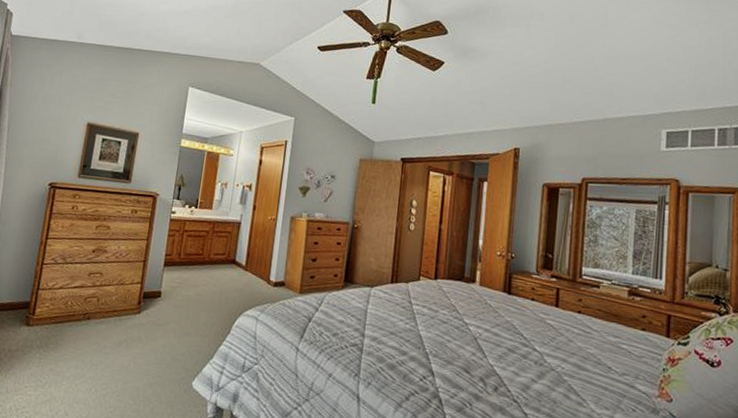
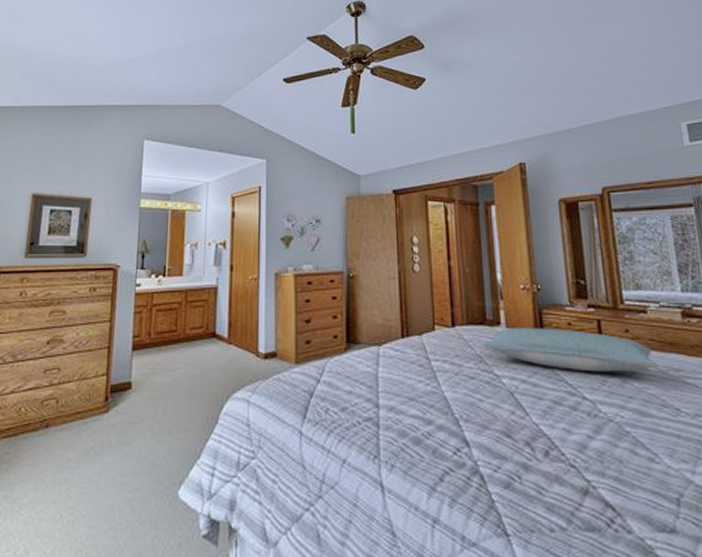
pillow: none [457,286,602,334] -> present [482,328,660,372]

